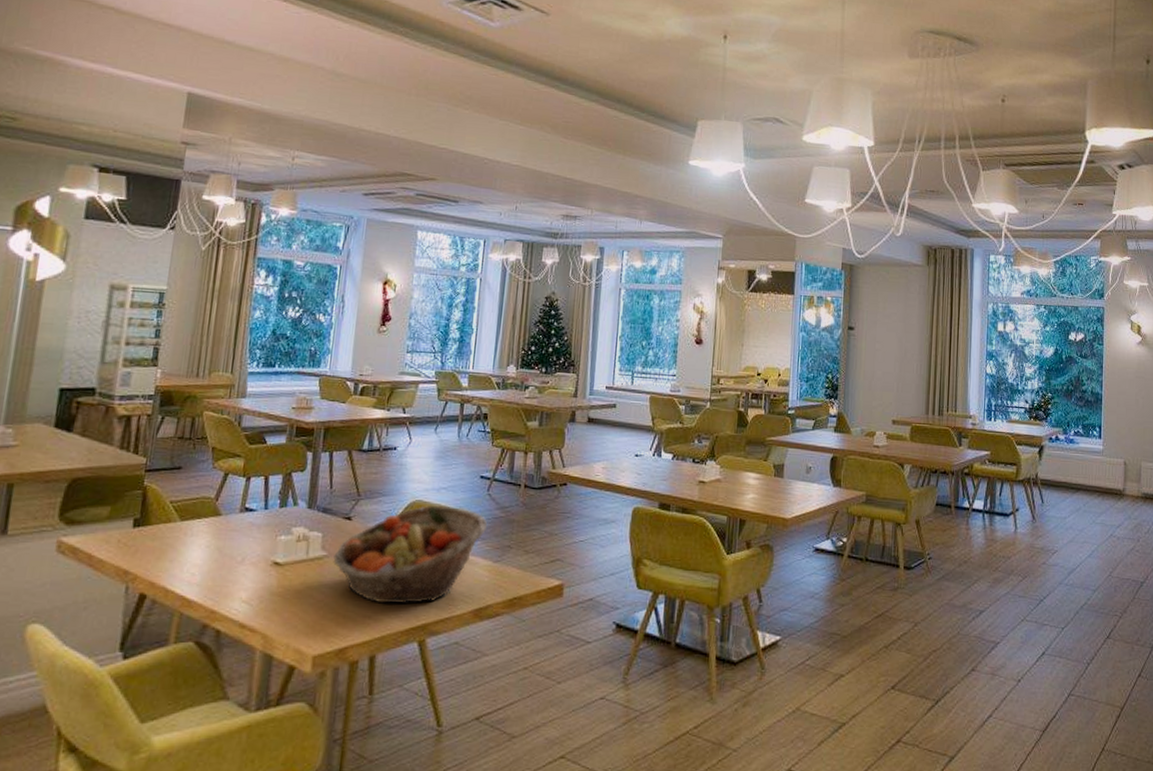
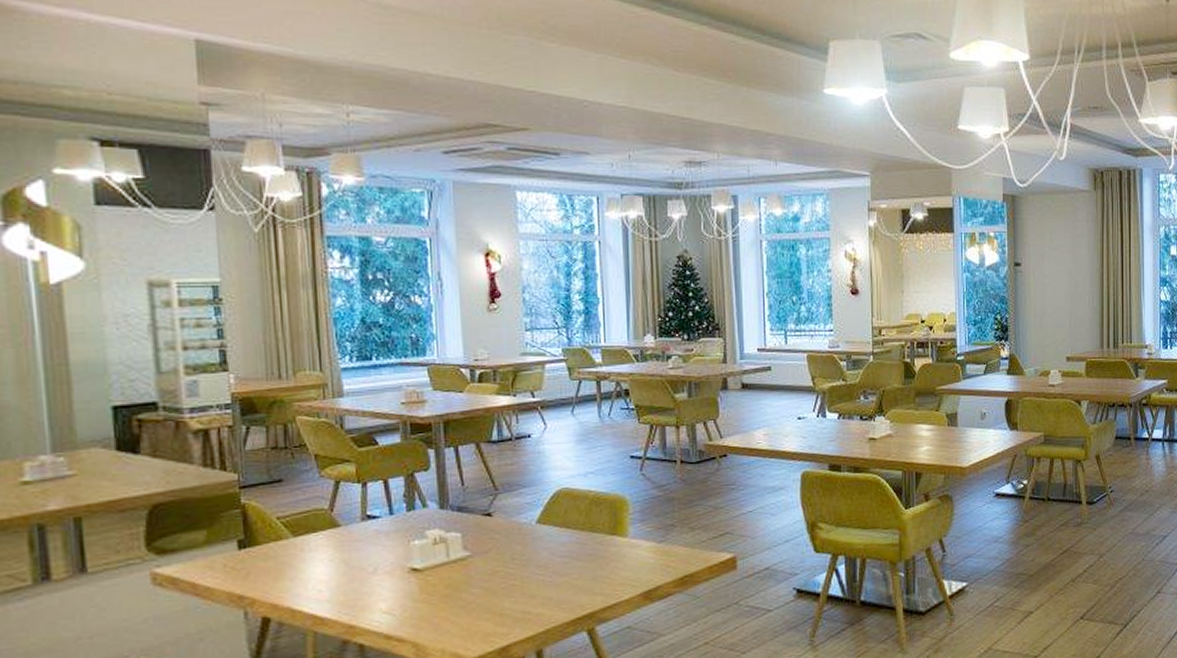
fruit basket: present [333,505,487,604] -> none [478,491,644,598]

